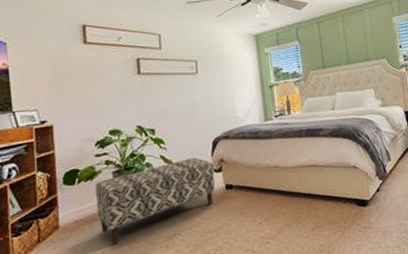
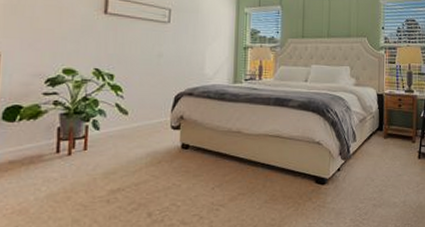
bench: present [94,157,215,246] -> none [35,111,172,194]

